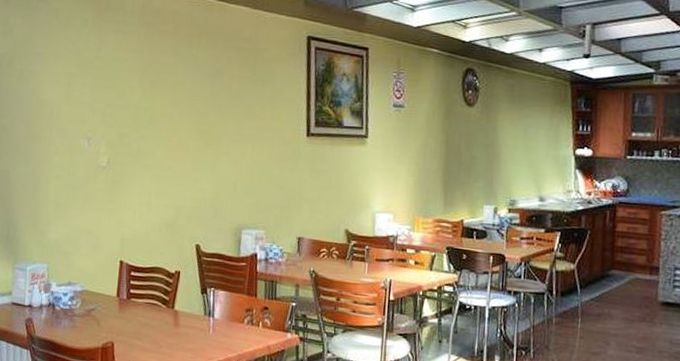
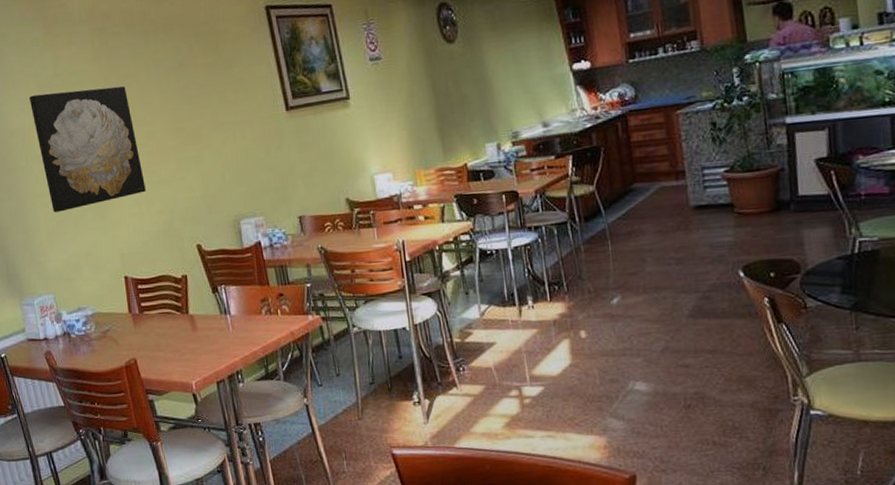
wall art: none [65,71,161,187] -> present [29,86,146,213]

